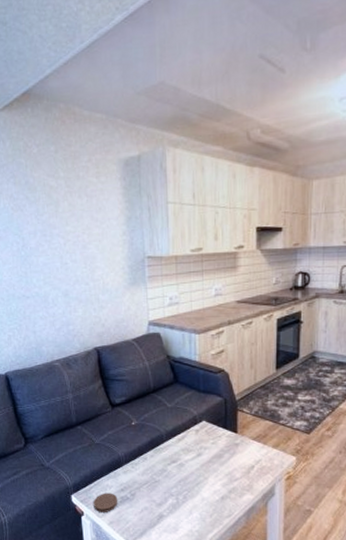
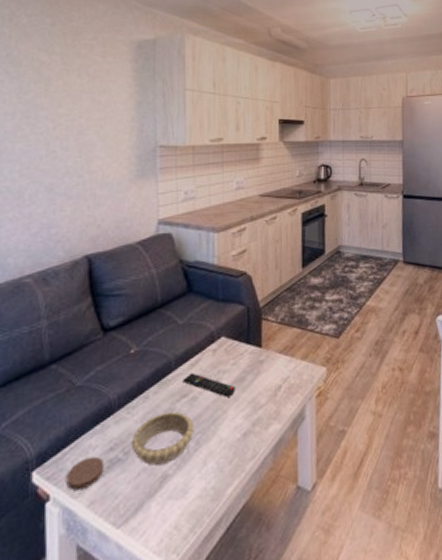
decorative bowl: none [135,471,182,507] -> present [131,411,194,466]
remote control: none [172,445,214,468] -> present [183,373,235,398]

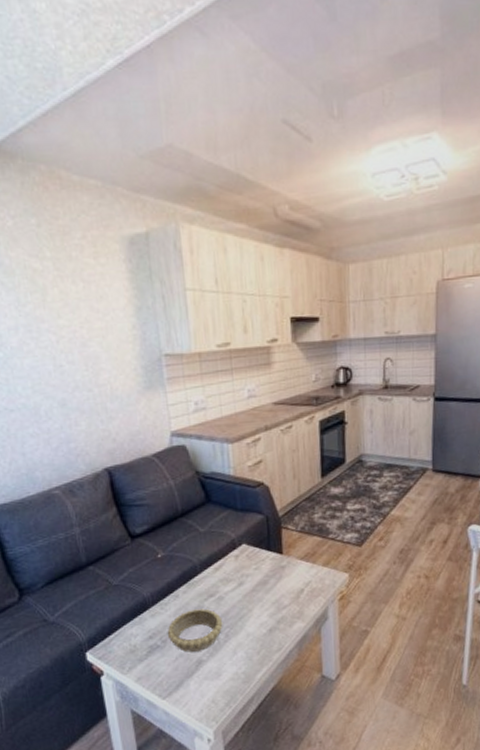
coaster: present [66,456,105,490] -> none [115,642,147,668]
remote control: present [183,373,235,398] -> none [209,576,259,598]

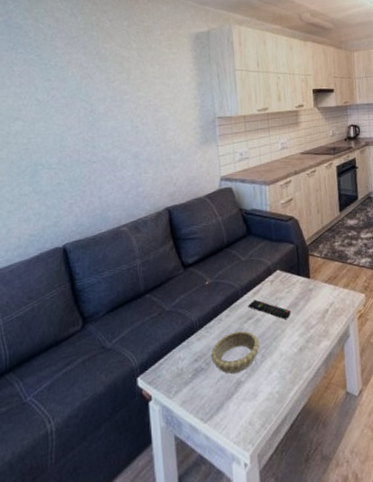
remote control: none [209,576,259,598] -> present [248,299,291,319]

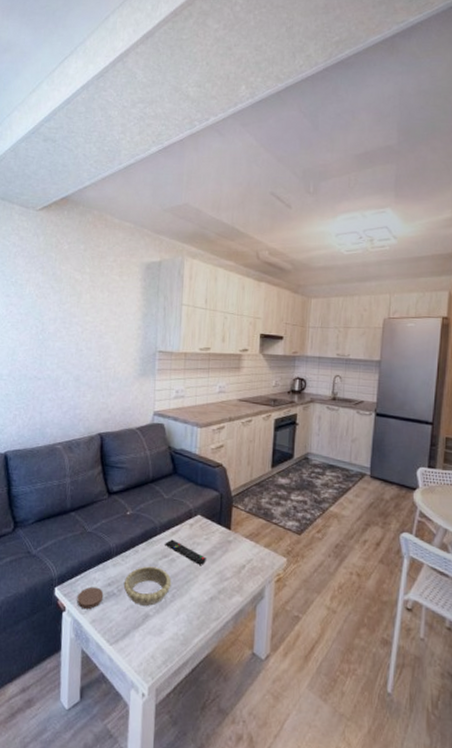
coaster: none [163,366,192,392] -> present [77,586,104,609]

